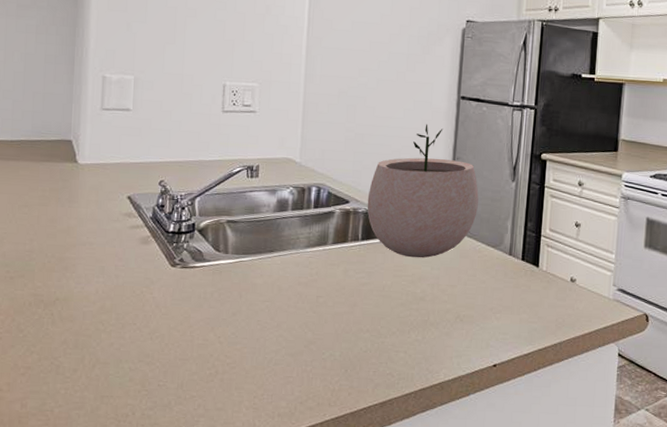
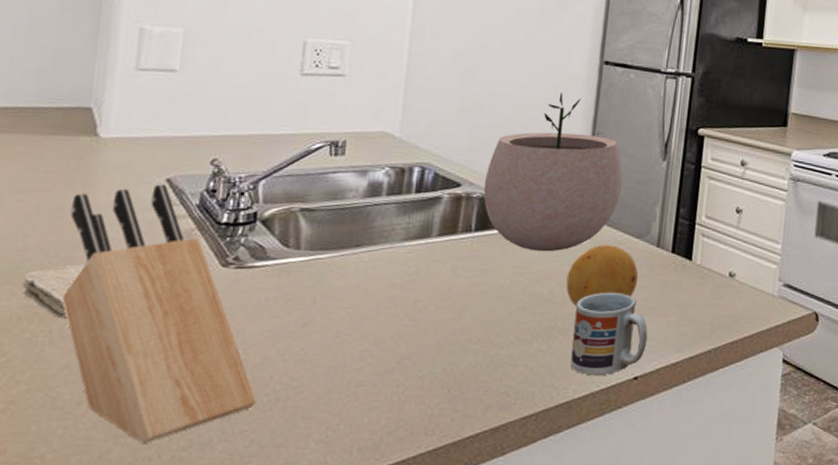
washcloth: none [31,263,74,306] -> present [22,264,86,320]
knife block: none [58,200,202,403] -> present [61,184,258,443]
fruit: none [435,253,495,305] -> present [566,245,639,307]
cup: none [441,293,504,363] -> present [570,292,648,376]

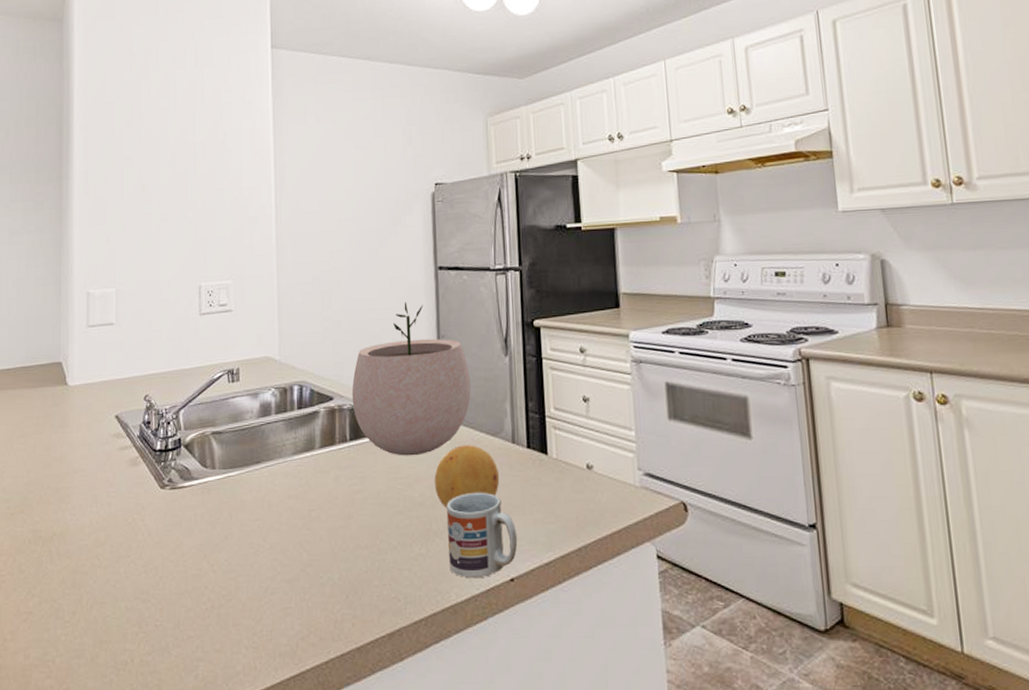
washcloth: present [22,264,86,320] -> none [29,493,69,541]
knife block: present [61,184,258,443] -> none [55,420,198,648]

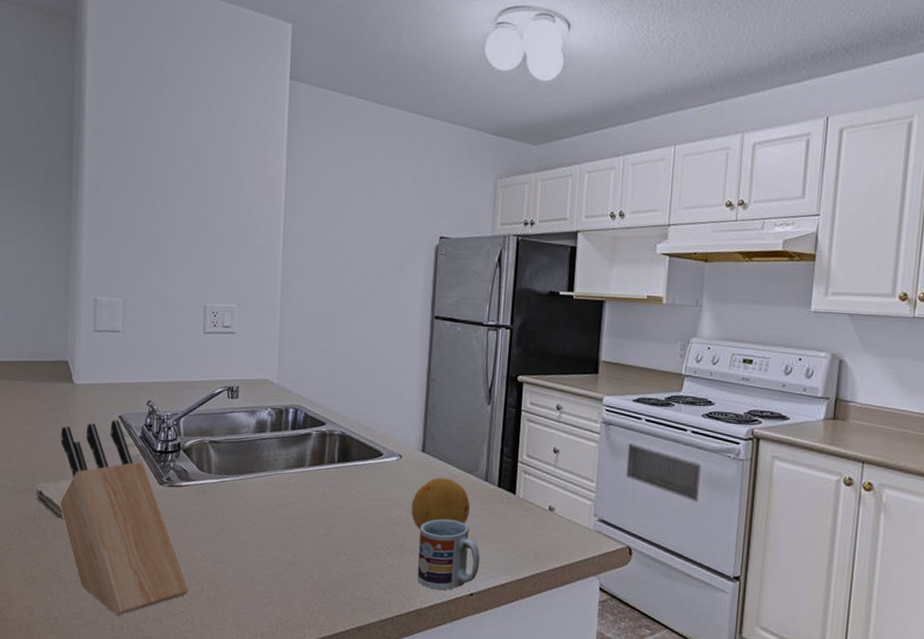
washcloth: none [29,493,69,541] -> present [35,479,73,520]
knife block: none [55,420,198,648] -> present [59,420,189,616]
plant pot: present [351,302,471,456] -> none [342,345,454,483]

